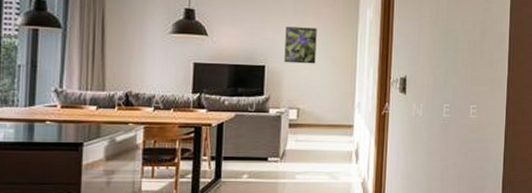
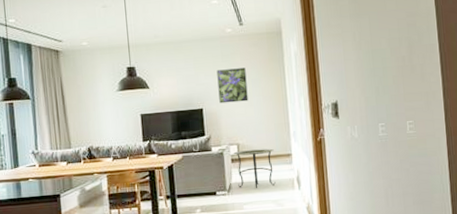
side table: none [292,116,336,159] -> present [233,148,276,189]

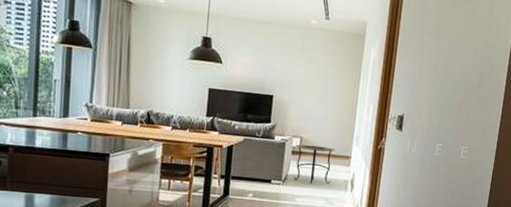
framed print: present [216,67,248,104] -> none [291,59,323,97]

